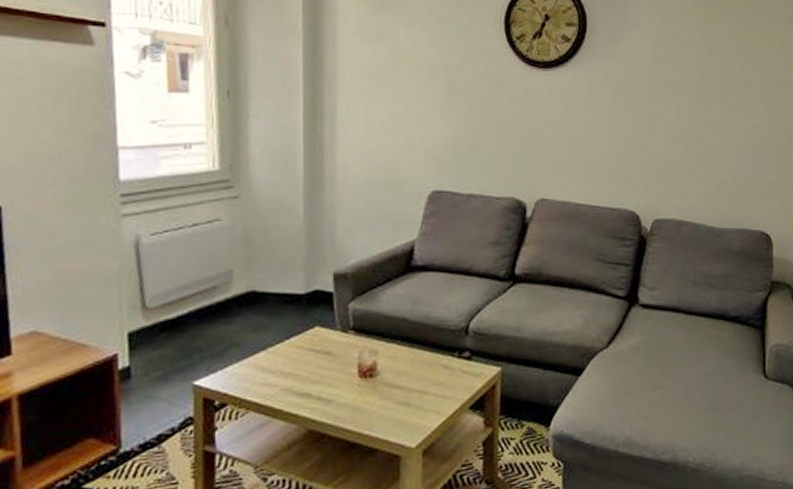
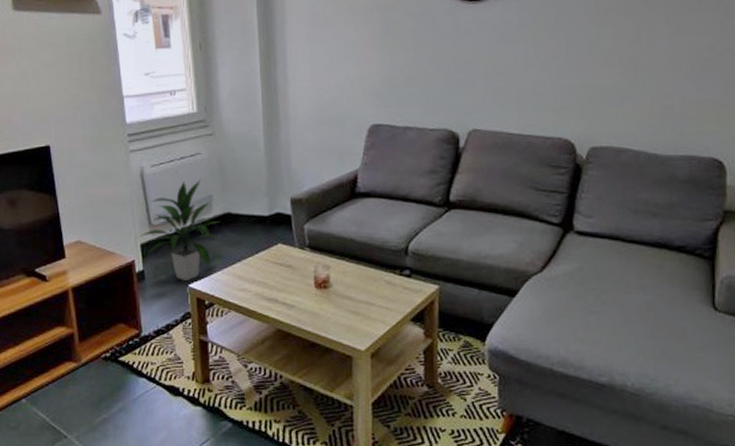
indoor plant: none [127,250,241,377] -> present [140,179,220,280]

